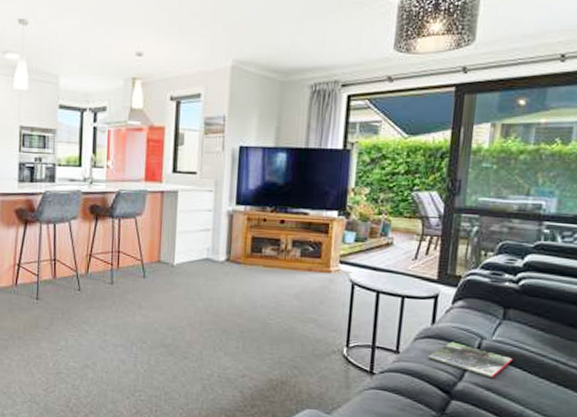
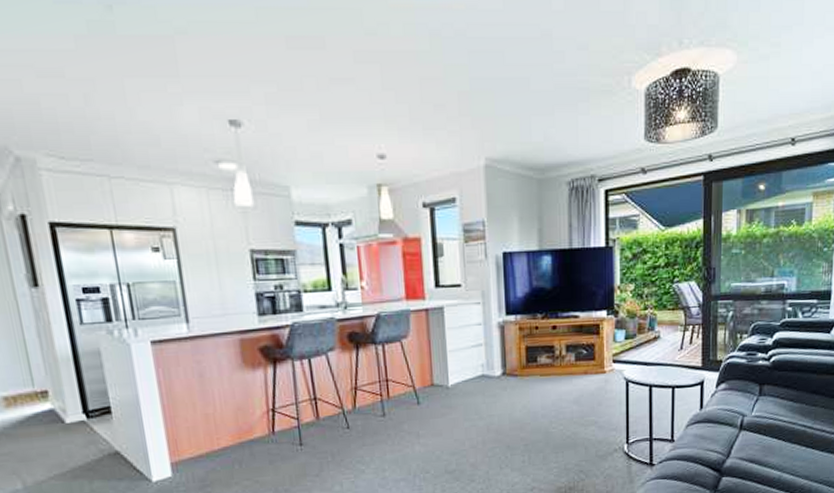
magazine: present [427,341,513,379] -> none [698,423,770,451]

